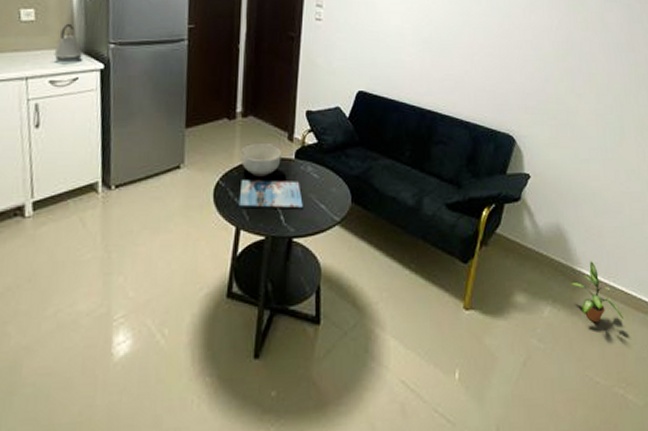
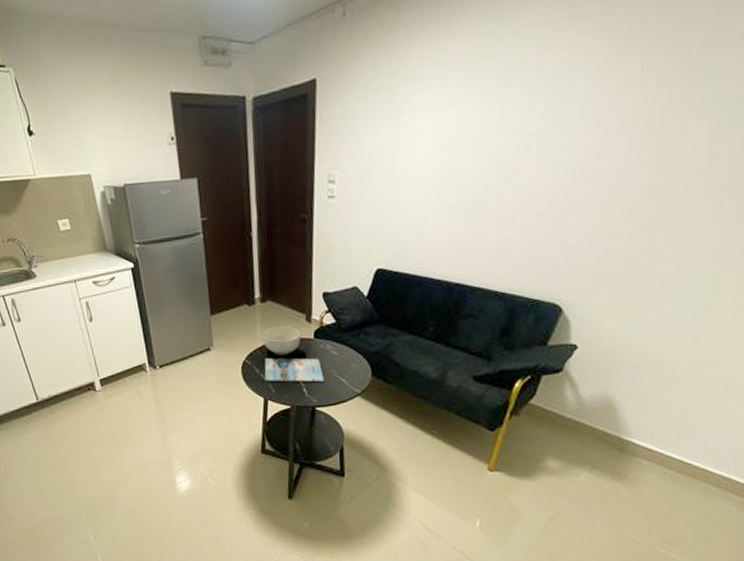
kettle: present [54,23,83,63] -> none [91,228,114,265]
potted plant: present [570,261,623,323] -> none [614,431,678,489]

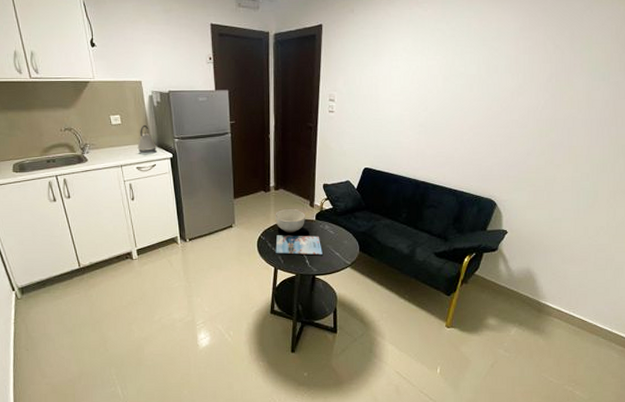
kettle: none [91,228,114,265] -> present [137,124,157,154]

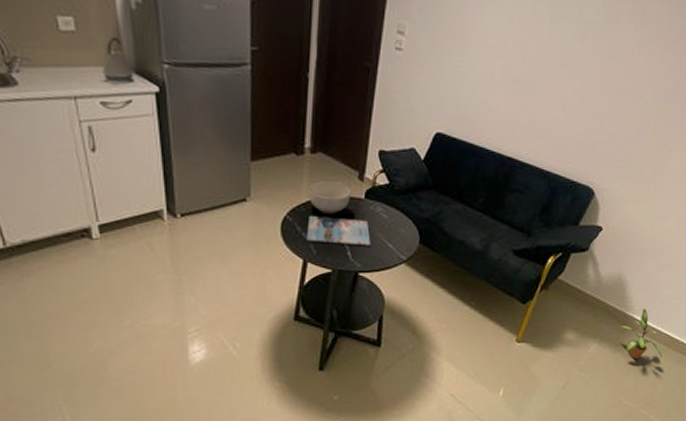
potted plant: none [535,296,579,341] -> present [620,308,663,359]

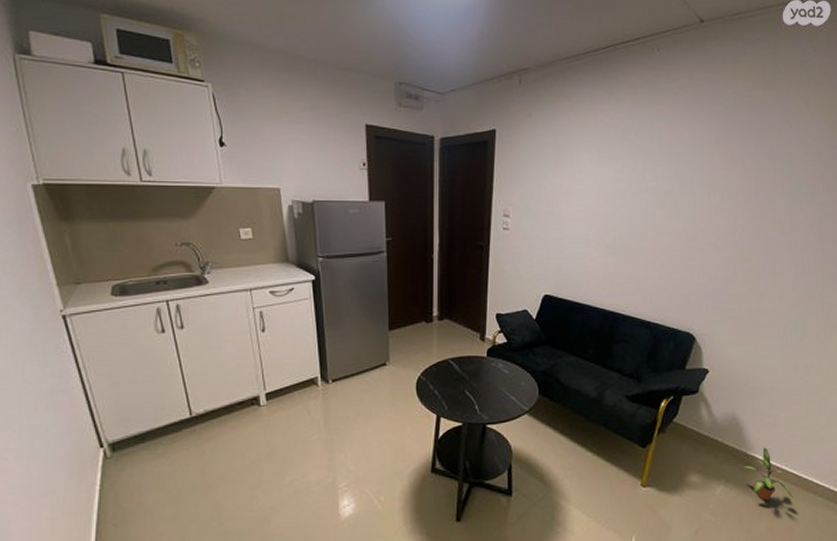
kettle: present [102,36,134,83] -> none [271,240,295,276]
magazine: present [306,216,371,247] -> none [438,375,495,400]
bowl: present [308,179,352,214] -> none [438,342,476,372]

